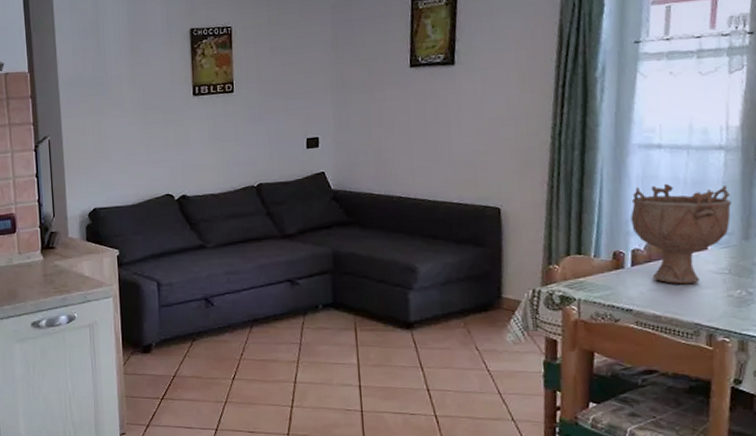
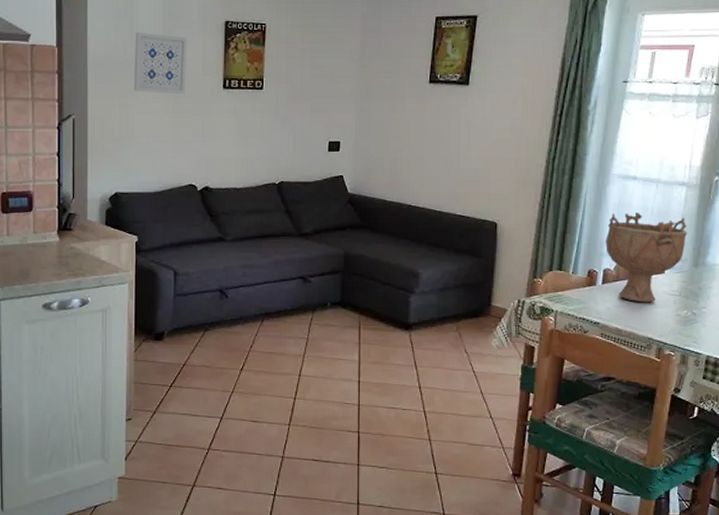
wall art: none [102,49,155,108] -> present [133,32,187,95]

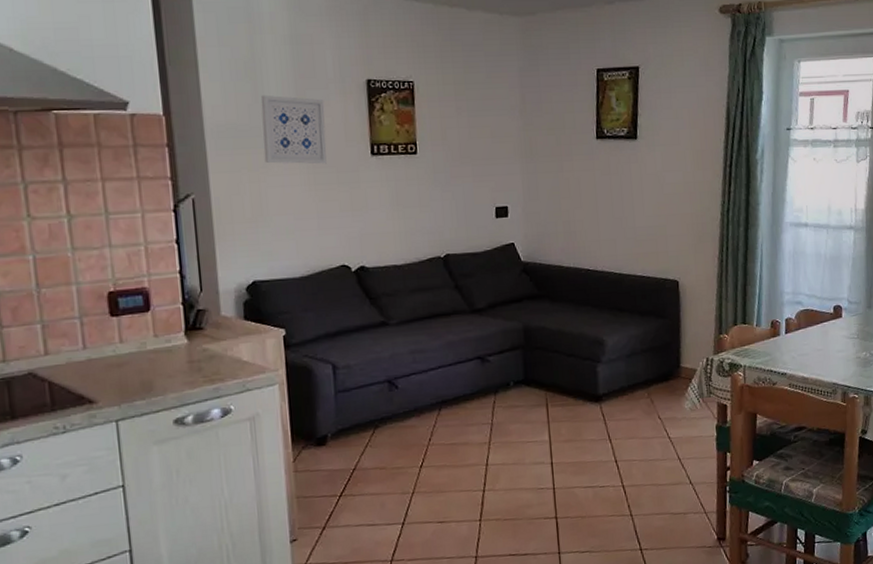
decorative bowl: present [605,211,688,303] -> none [784,258,860,349]

